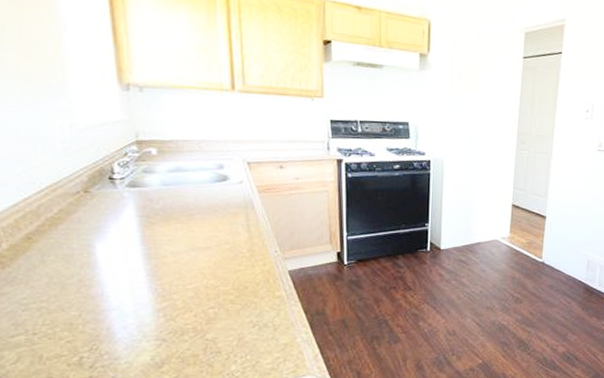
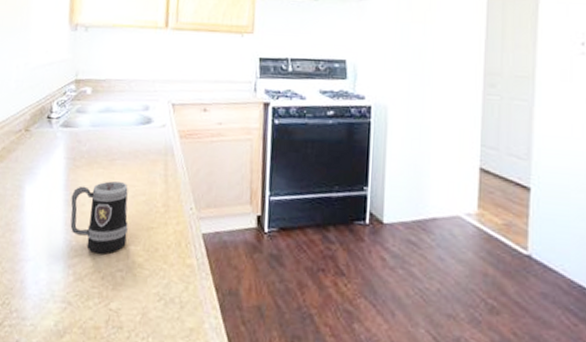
mug: none [150,234,215,296] -> present [70,181,129,254]

